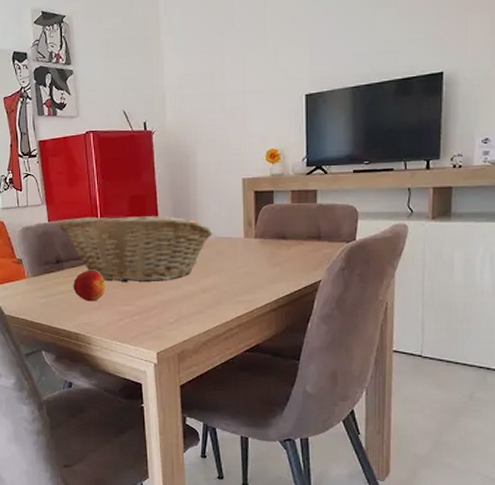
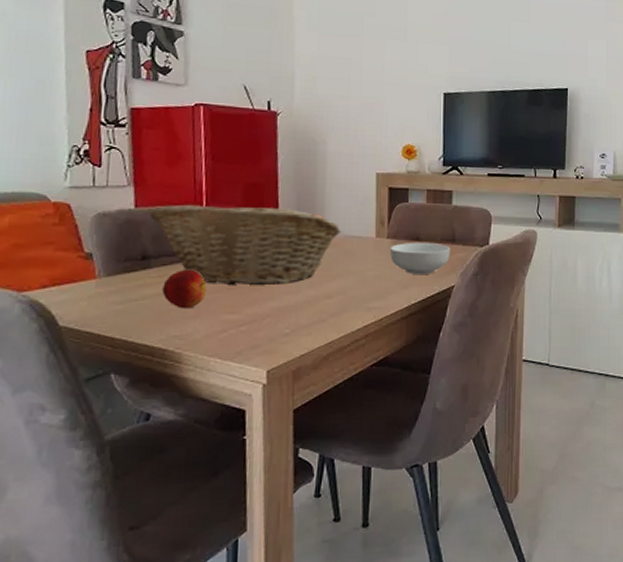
cereal bowl: none [258,240,316,271] -> present [390,242,450,275]

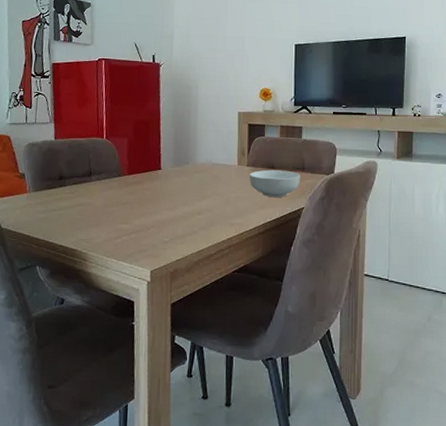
fruit basket: present [149,205,341,286] -> none [65,137,209,202]
apple: present [162,270,207,309] -> none [73,188,106,219]

